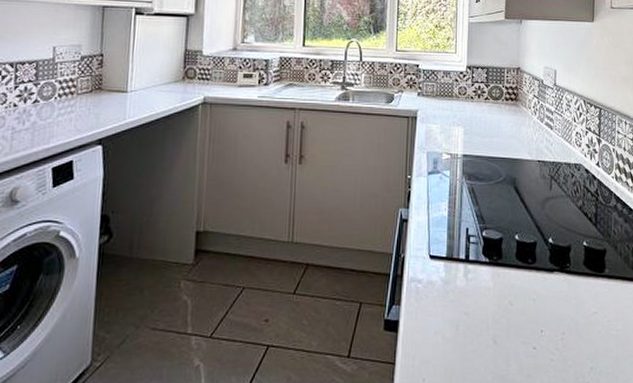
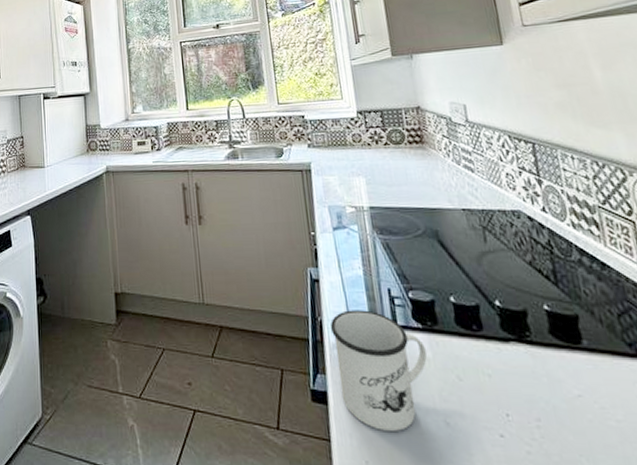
mug: none [411,247,489,351] -> present [330,310,428,431]

